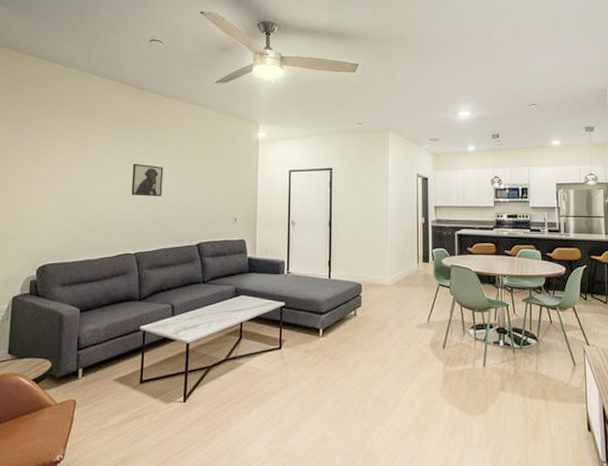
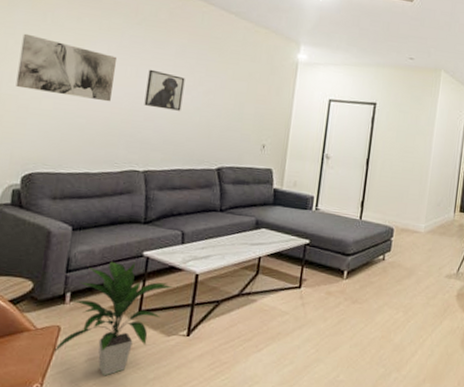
wall art: none [28,146,106,196] -> present [16,33,116,102]
indoor plant: none [70,336,169,445] -> present [52,261,174,376]

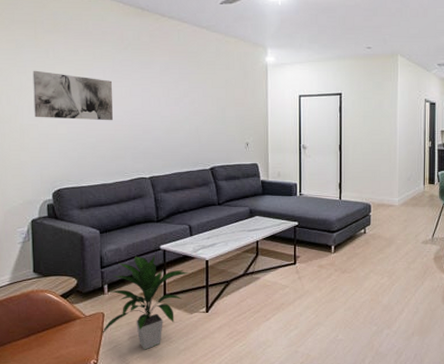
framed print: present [144,69,185,111] -> none [140,88,173,122]

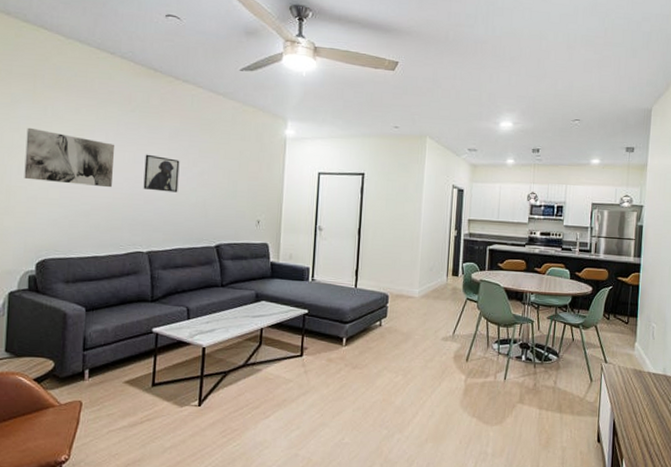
indoor plant: present [101,255,189,350] -> none [76,338,183,446]
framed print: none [140,88,173,122] -> present [143,154,180,193]

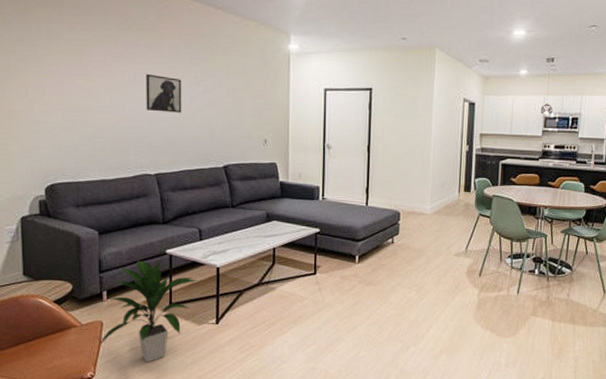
wall art: present [24,127,114,188] -> none [22,48,114,110]
indoor plant: none [76,338,183,446] -> present [99,260,198,363]

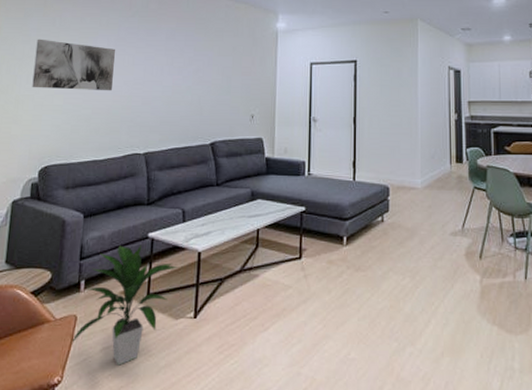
wall art: none [22,48,114,110] -> present [32,39,115,91]
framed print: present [146,73,182,113] -> none [141,56,176,92]

